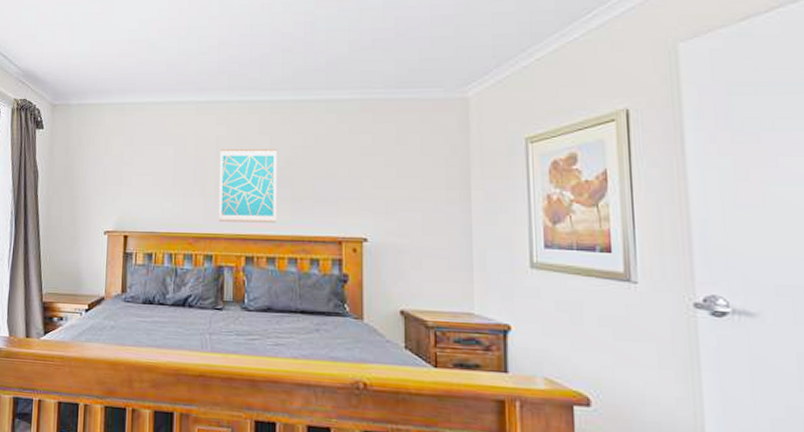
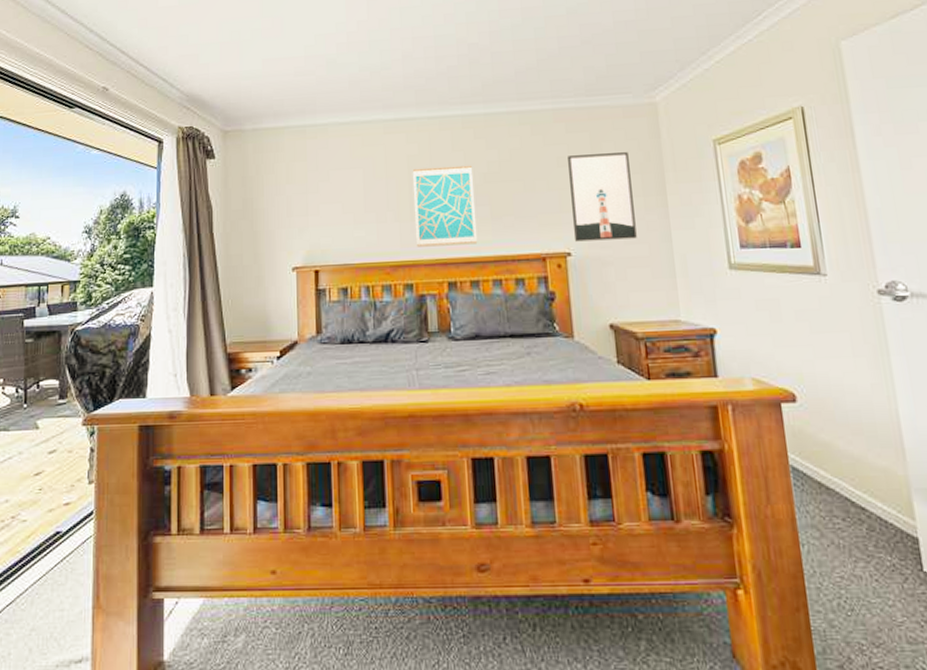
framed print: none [372,145,436,230] -> present [568,152,637,242]

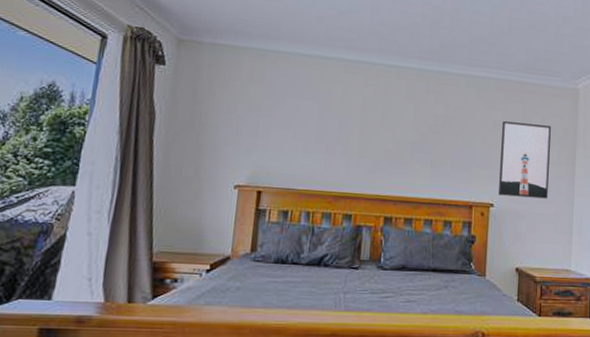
wall art: present [412,165,478,247] -> none [361,109,421,186]

